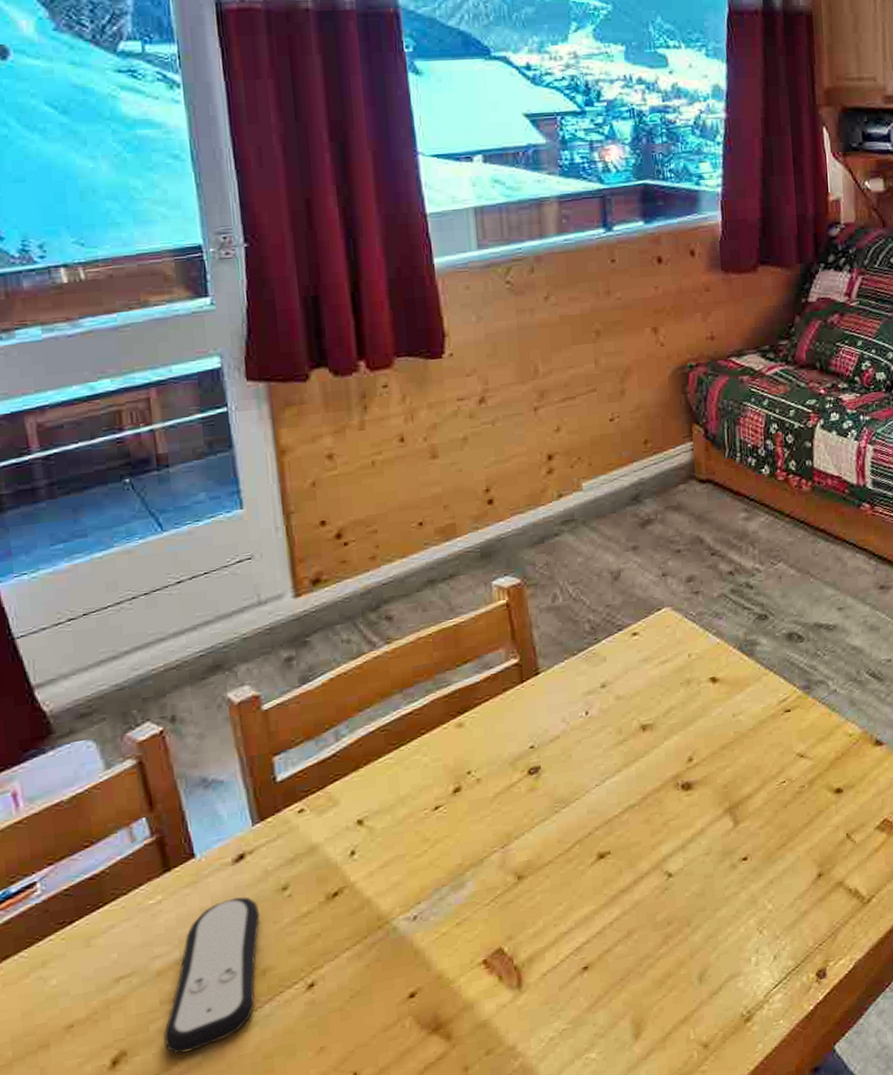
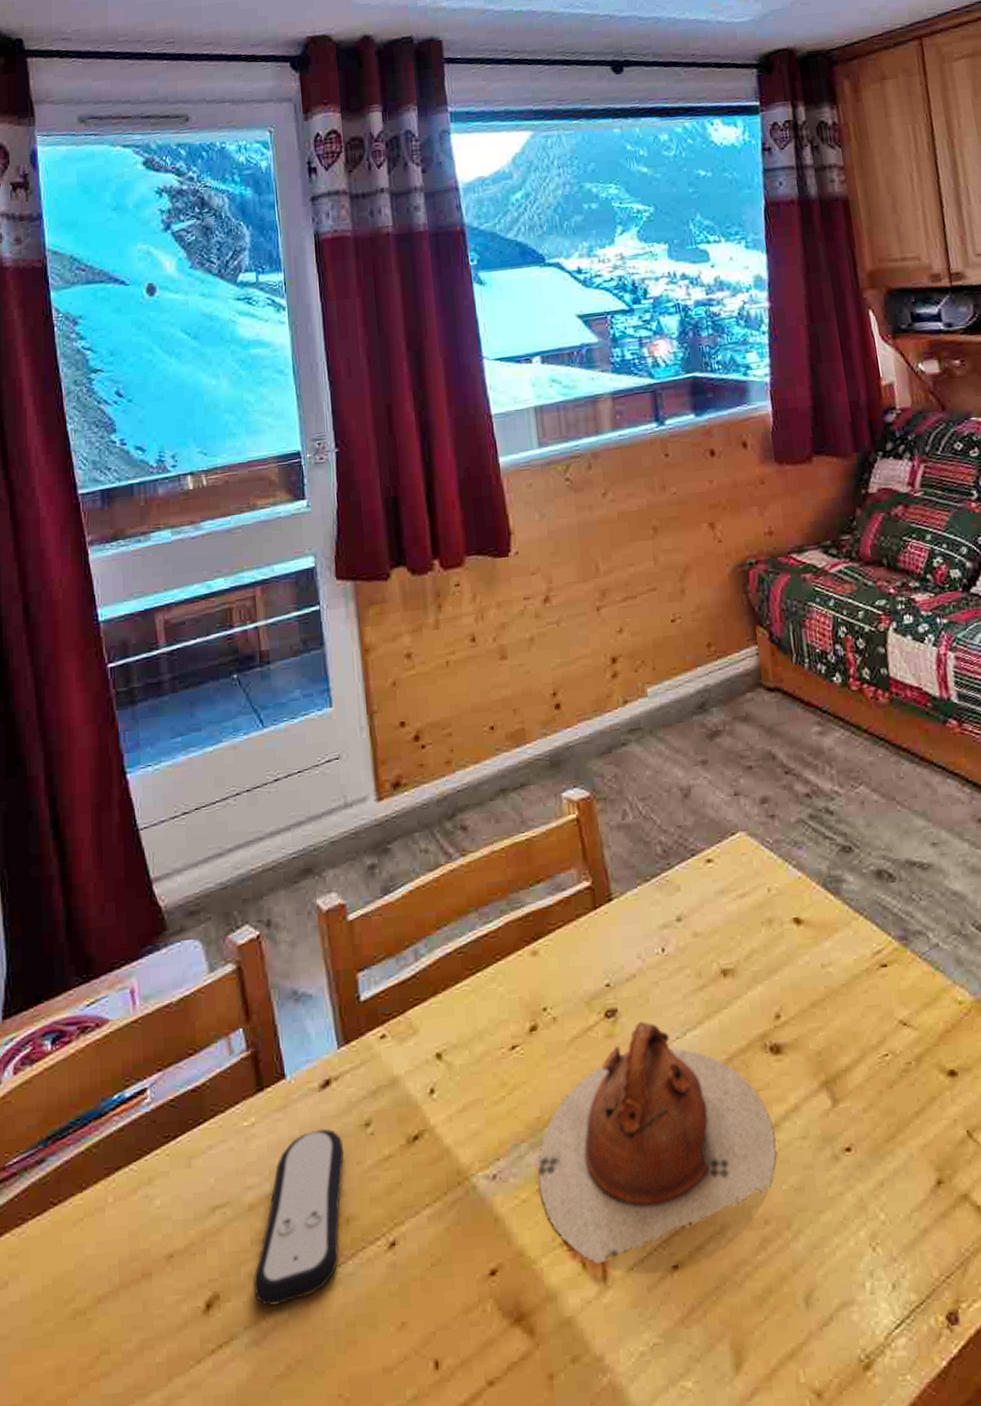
teapot: none [458,774,682,976] -> present [537,1021,777,1264]

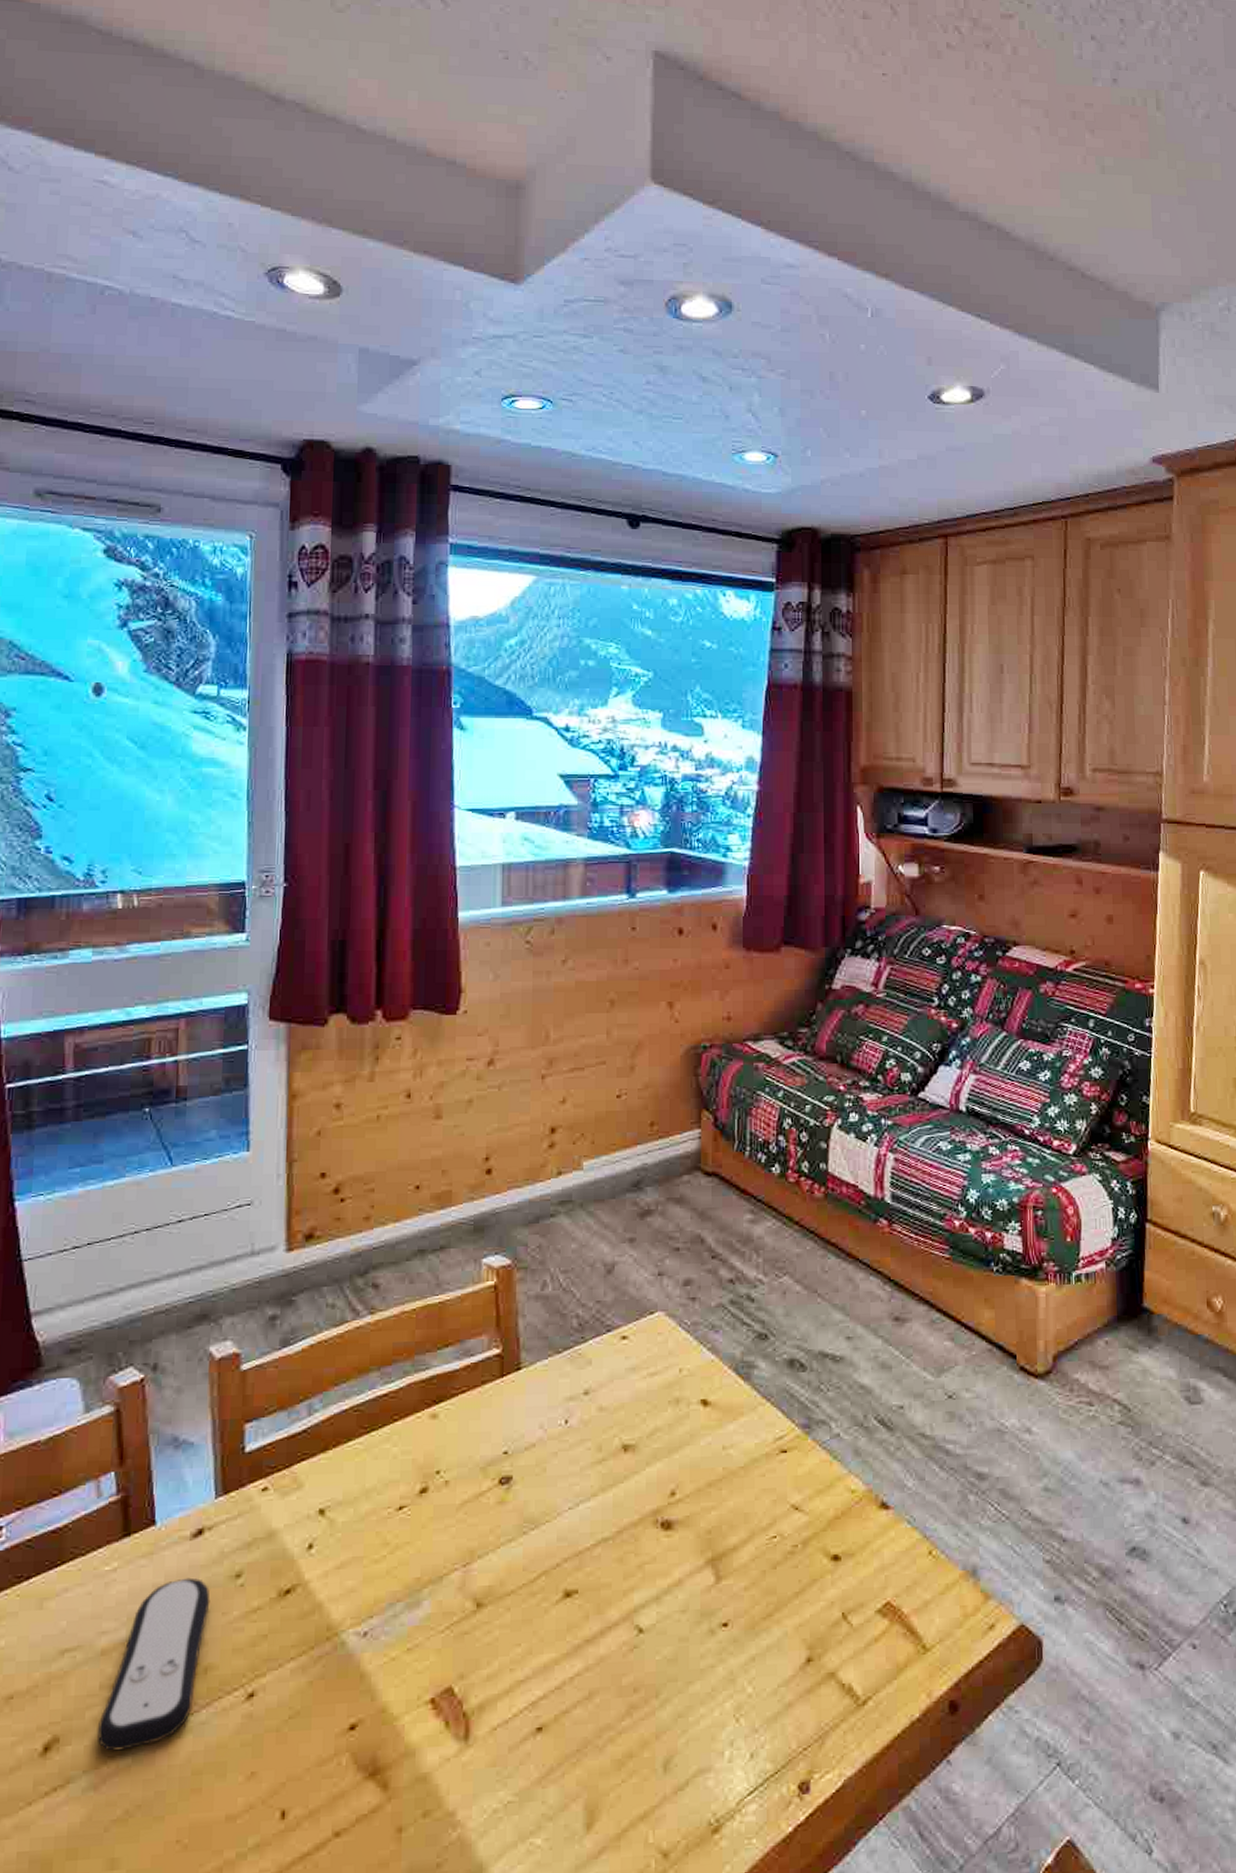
teapot: present [537,1021,777,1264] -> none [410,1489,655,1724]

